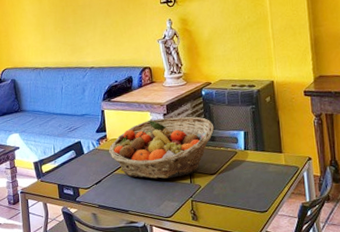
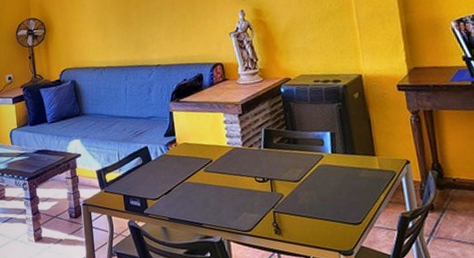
fruit basket: present [108,116,215,179] -> none [178,116,297,188]

